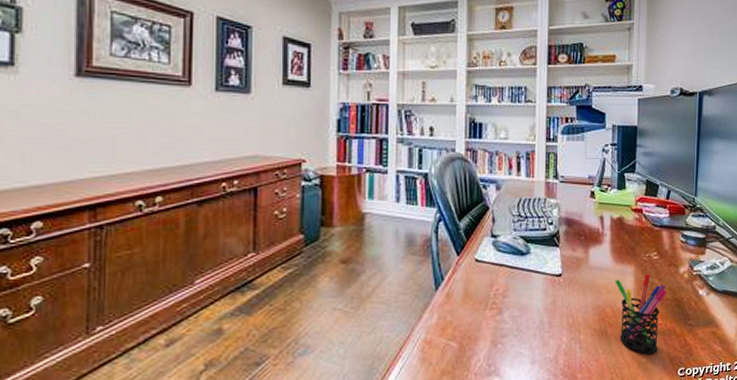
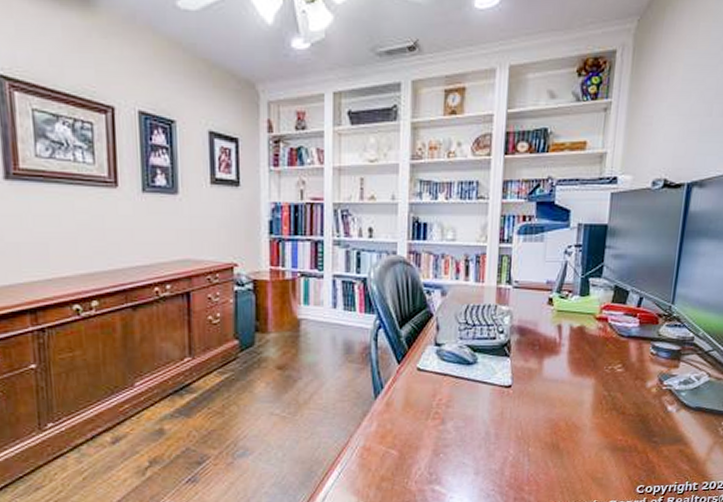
pen holder: present [615,273,667,355] -> none [571,386,630,471]

